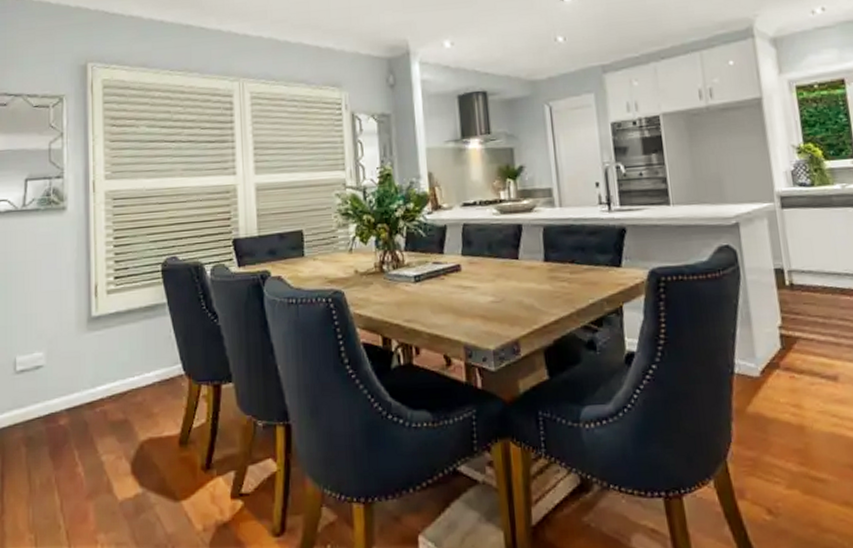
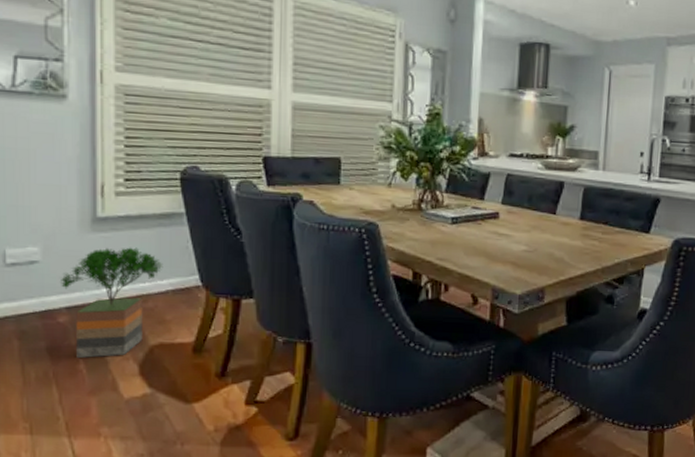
potted tree: none [62,342,150,460] -> present [61,247,163,358]

